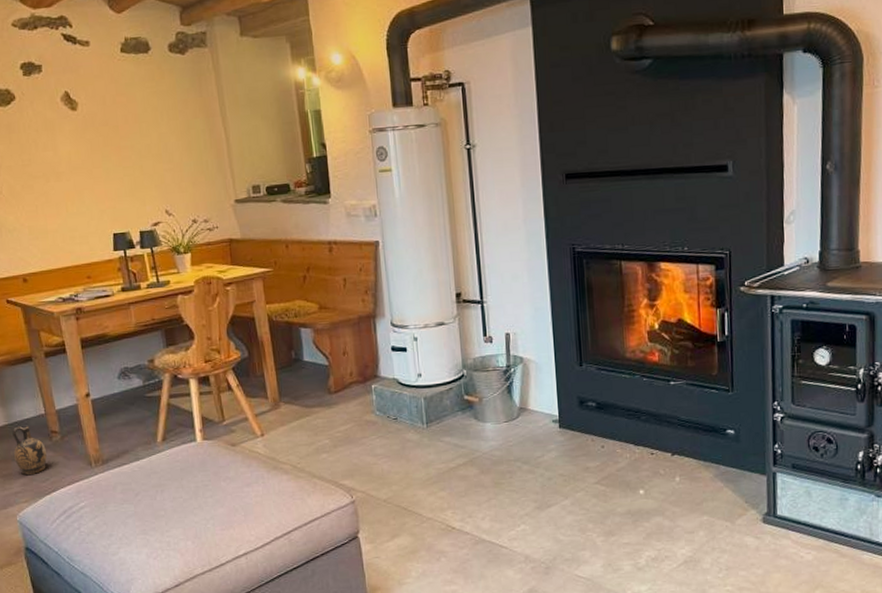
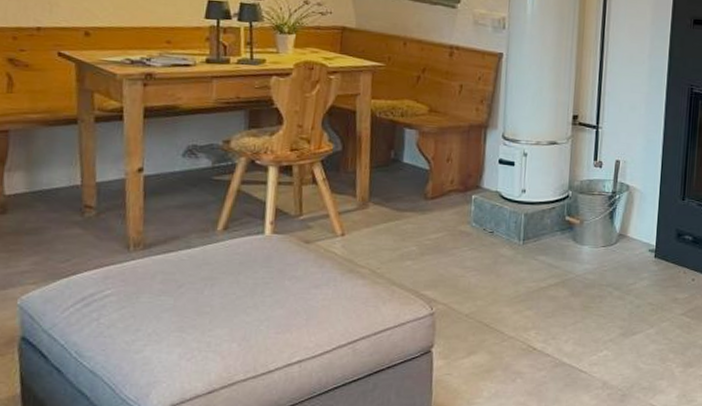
ceramic jug: present [12,426,47,476] -> none [29,196,74,254]

